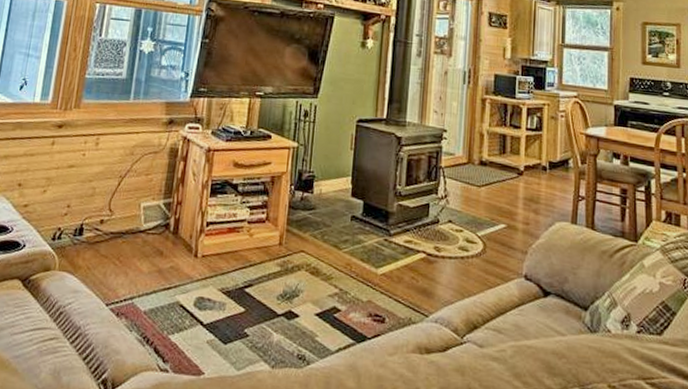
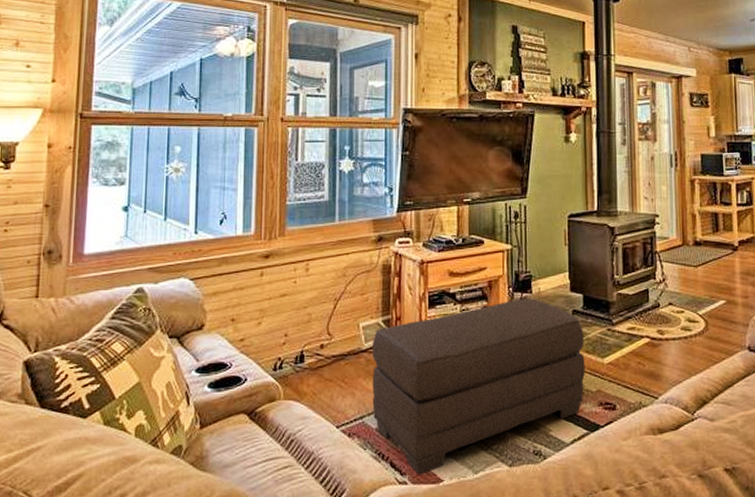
ottoman: none [143,197,361,365] -> present [371,298,585,475]

